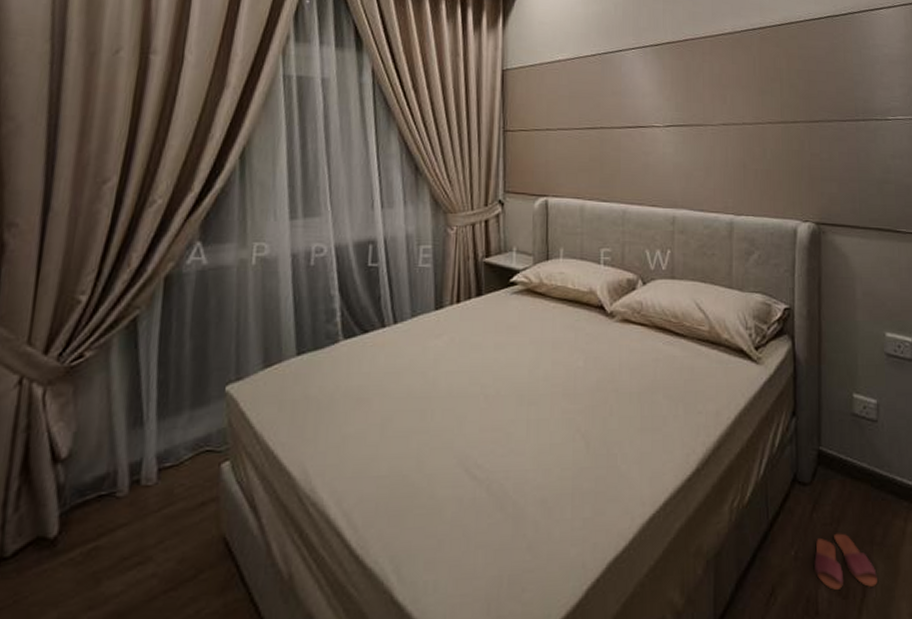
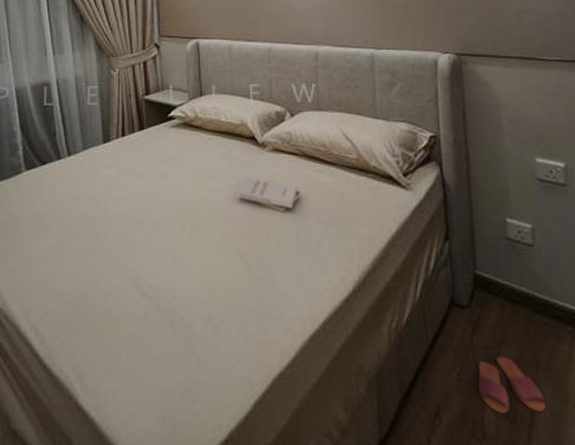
books: none [578,349,649,387] -> present [234,177,301,212]

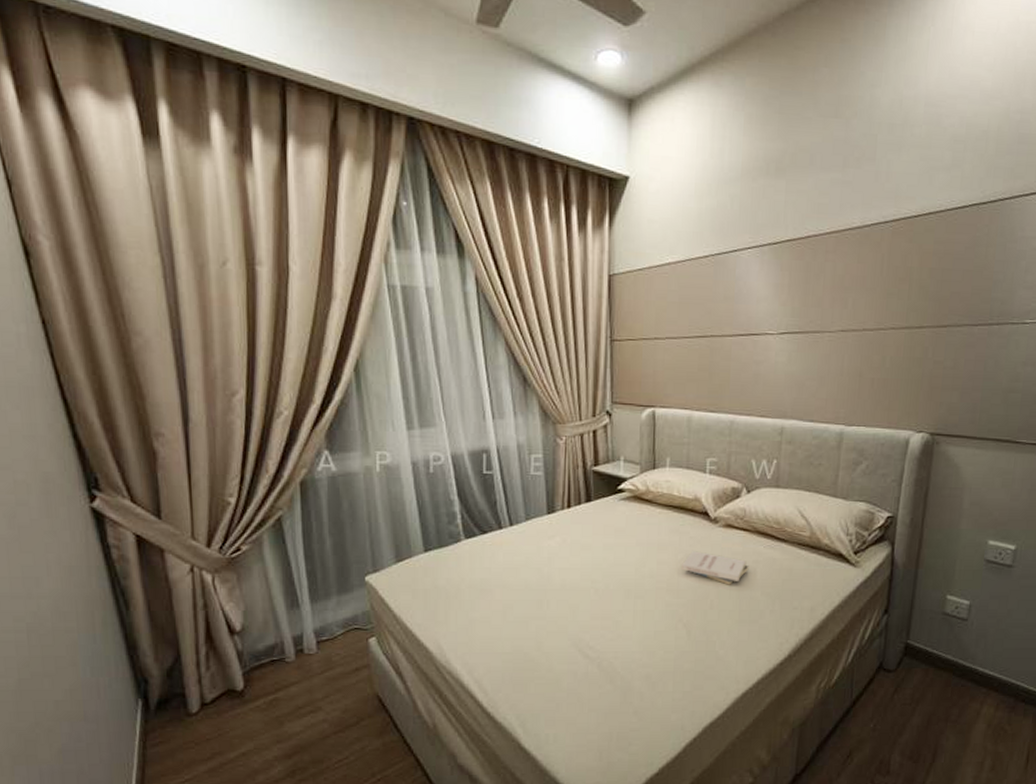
slippers: present [477,356,546,415] -> none [890,711,948,756]

